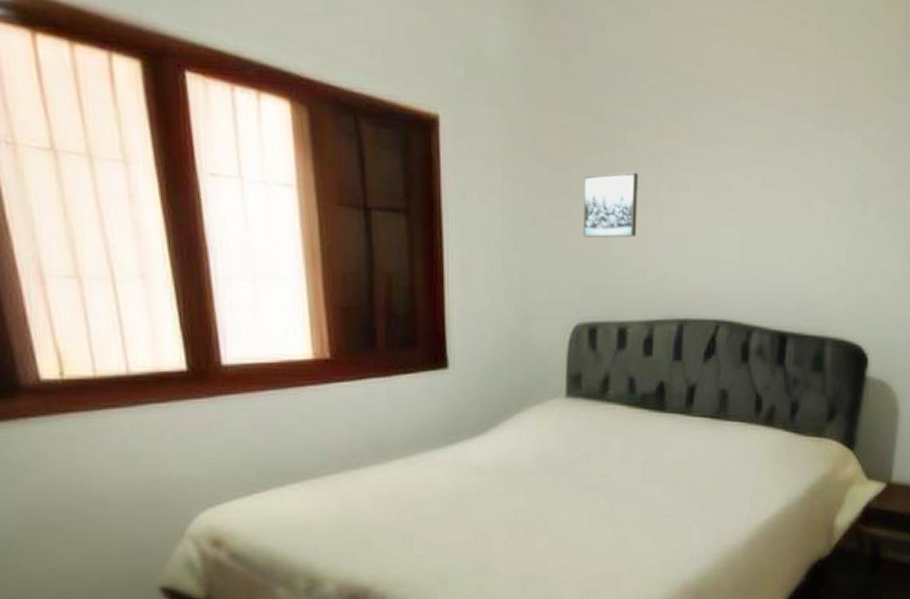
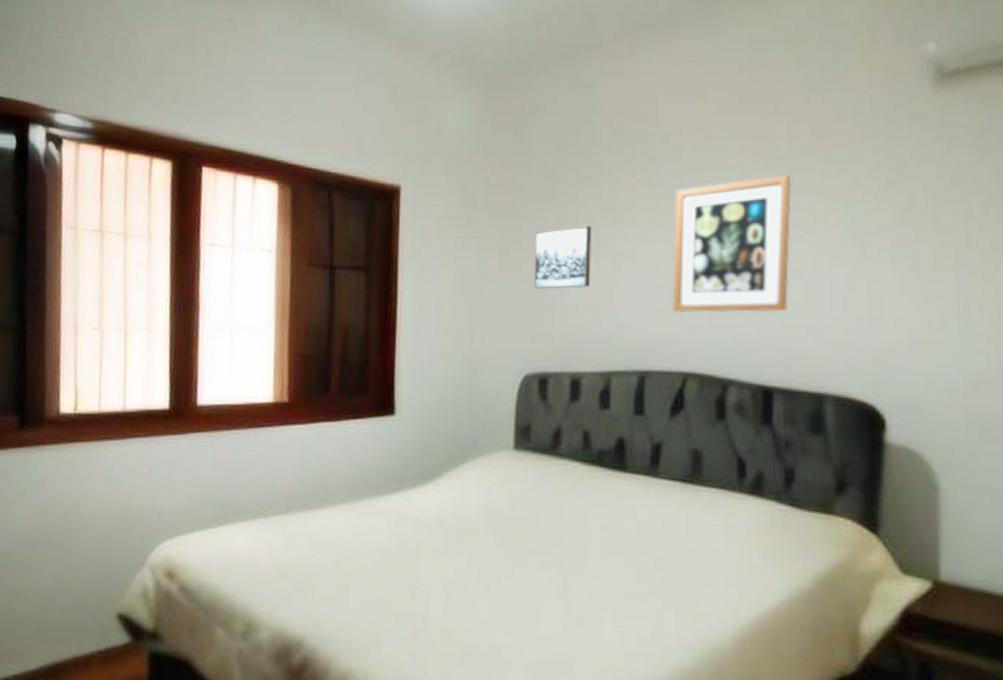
wall art: none [709,129,815,264] -> present [672,174,791,313]

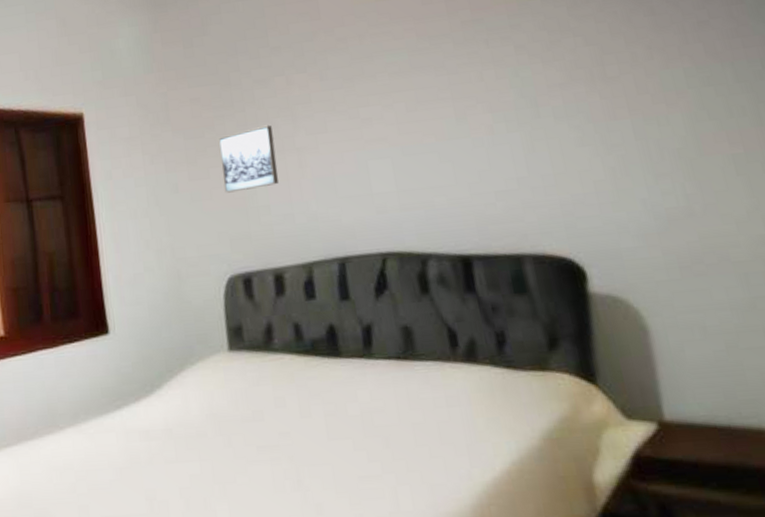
wall art: present [672,174,791,313] -> none [347,48,473,196]

